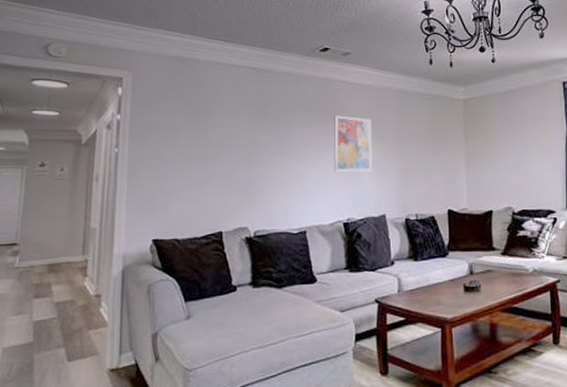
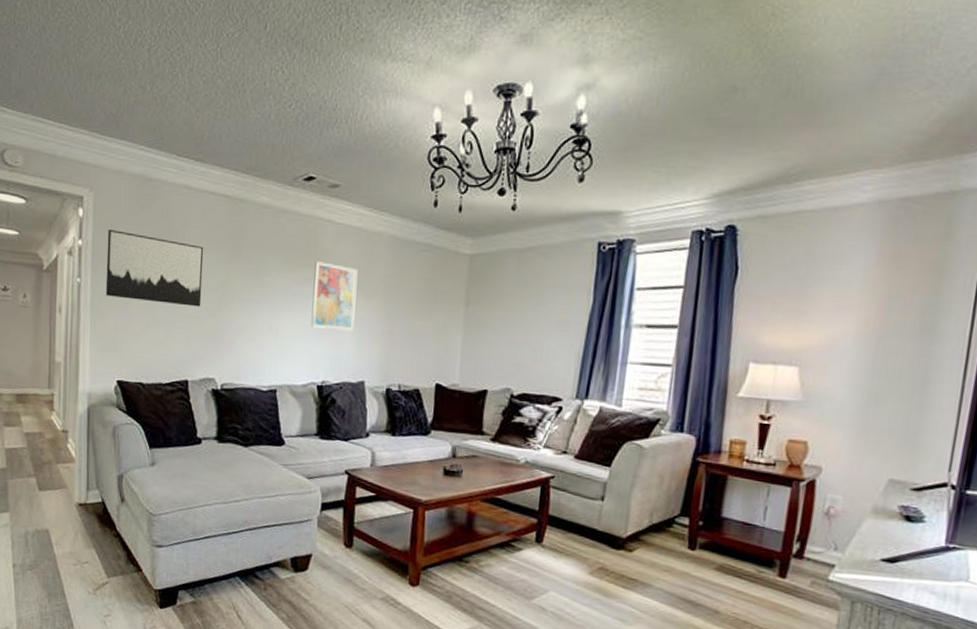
wall art: none [142,103,235,164] -> present [105,228,204,307]

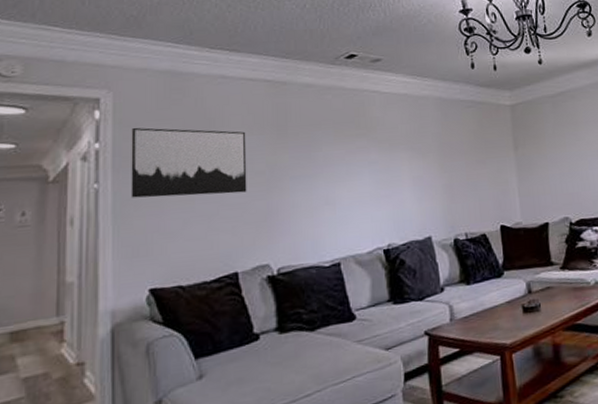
wall art: present [311,261,358,332] -> none [366,129,413,193]

